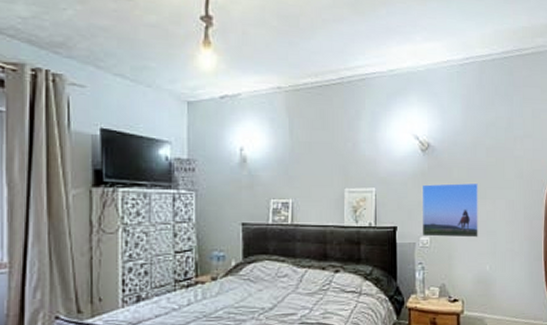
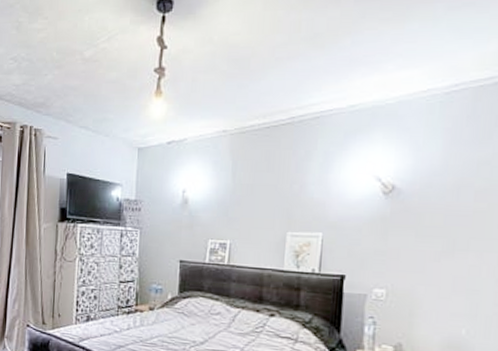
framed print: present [421,182,478,238] -> none [376,231,458,296]

